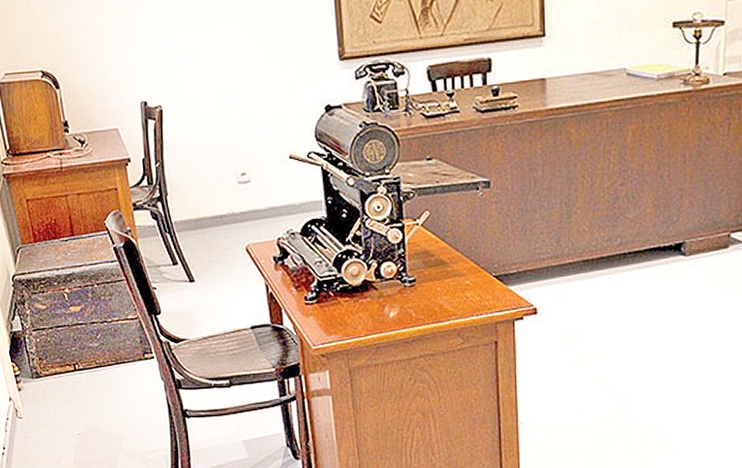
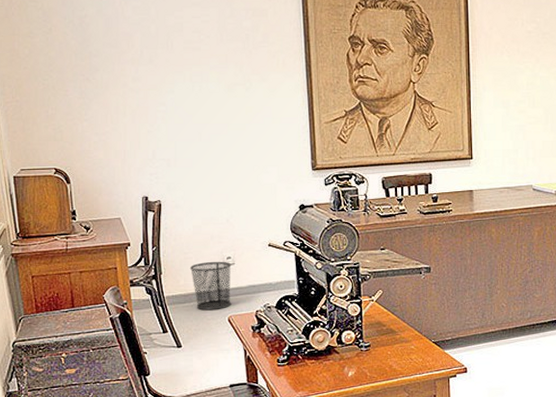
waste bin: none [199,178,249,238] -> present [189,261,232,311]

